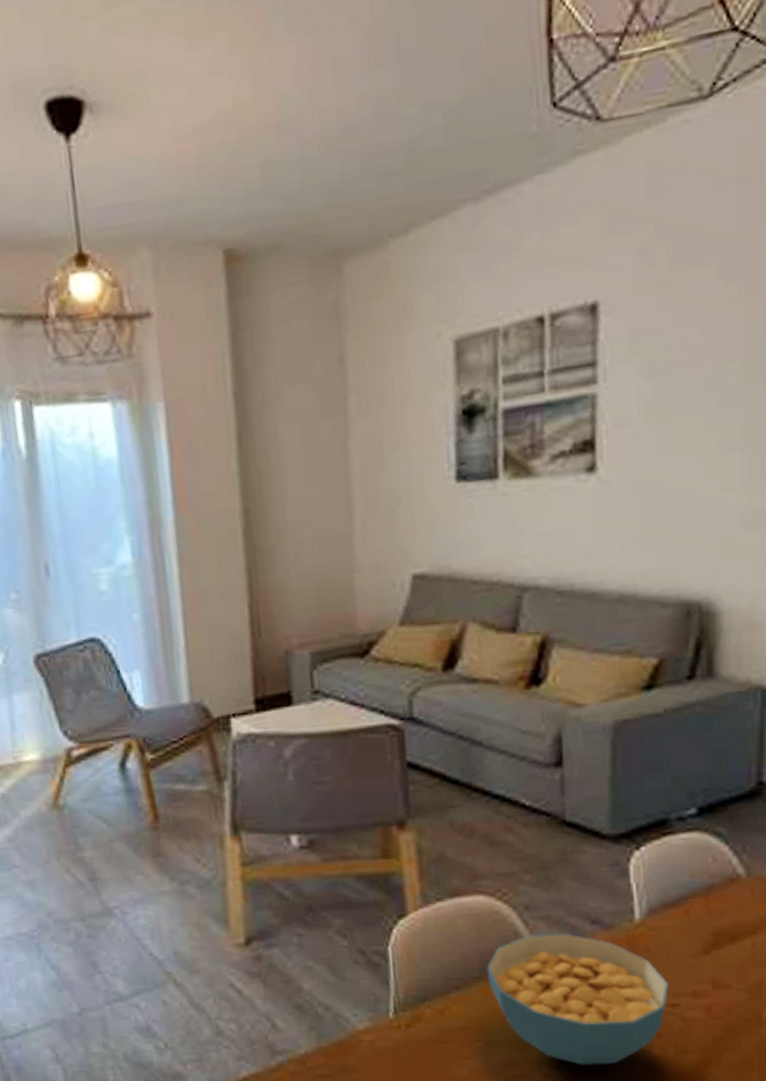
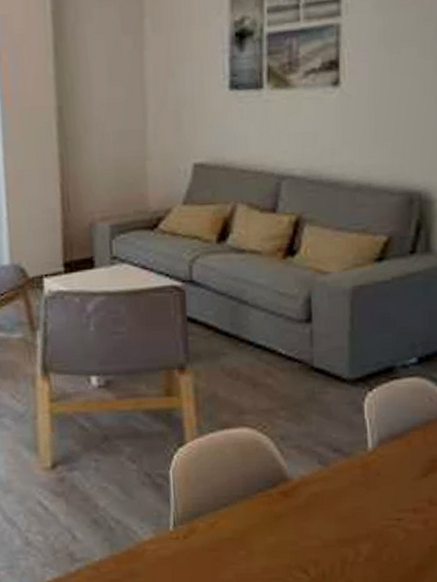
cereal bowl: present [486,933,669,1065] -> none [249,460,395,569]

